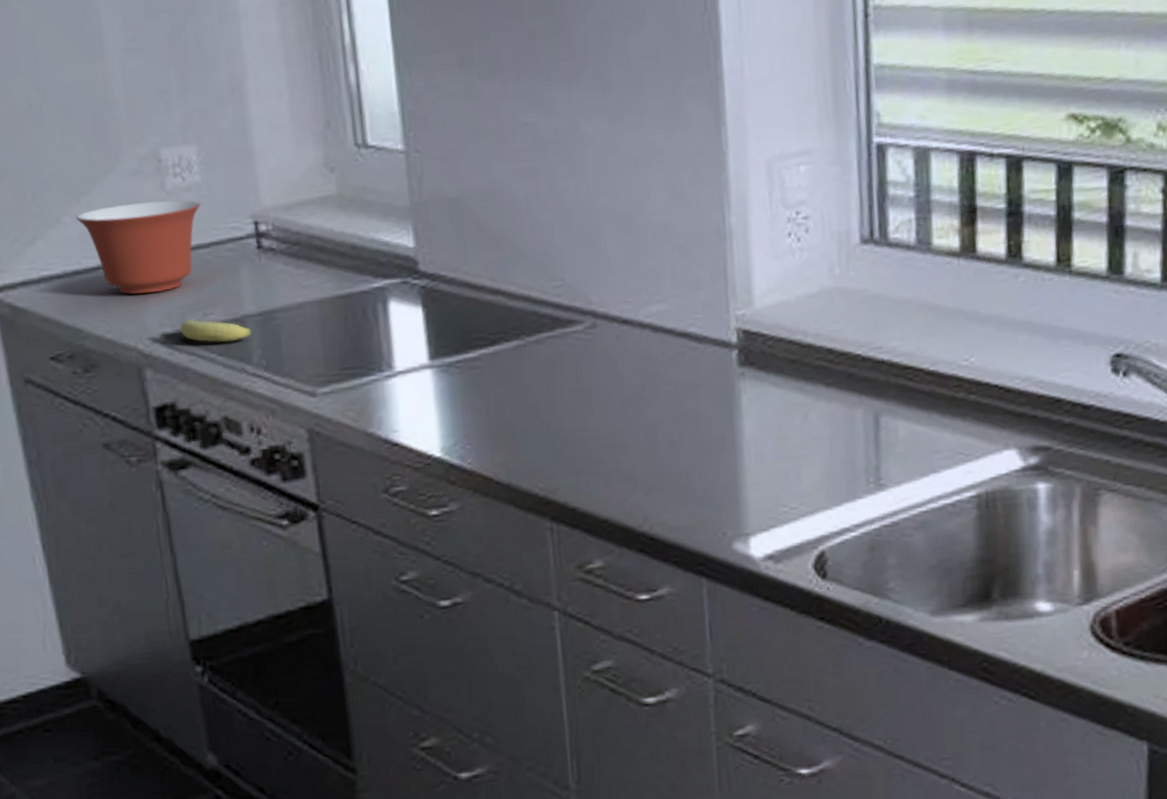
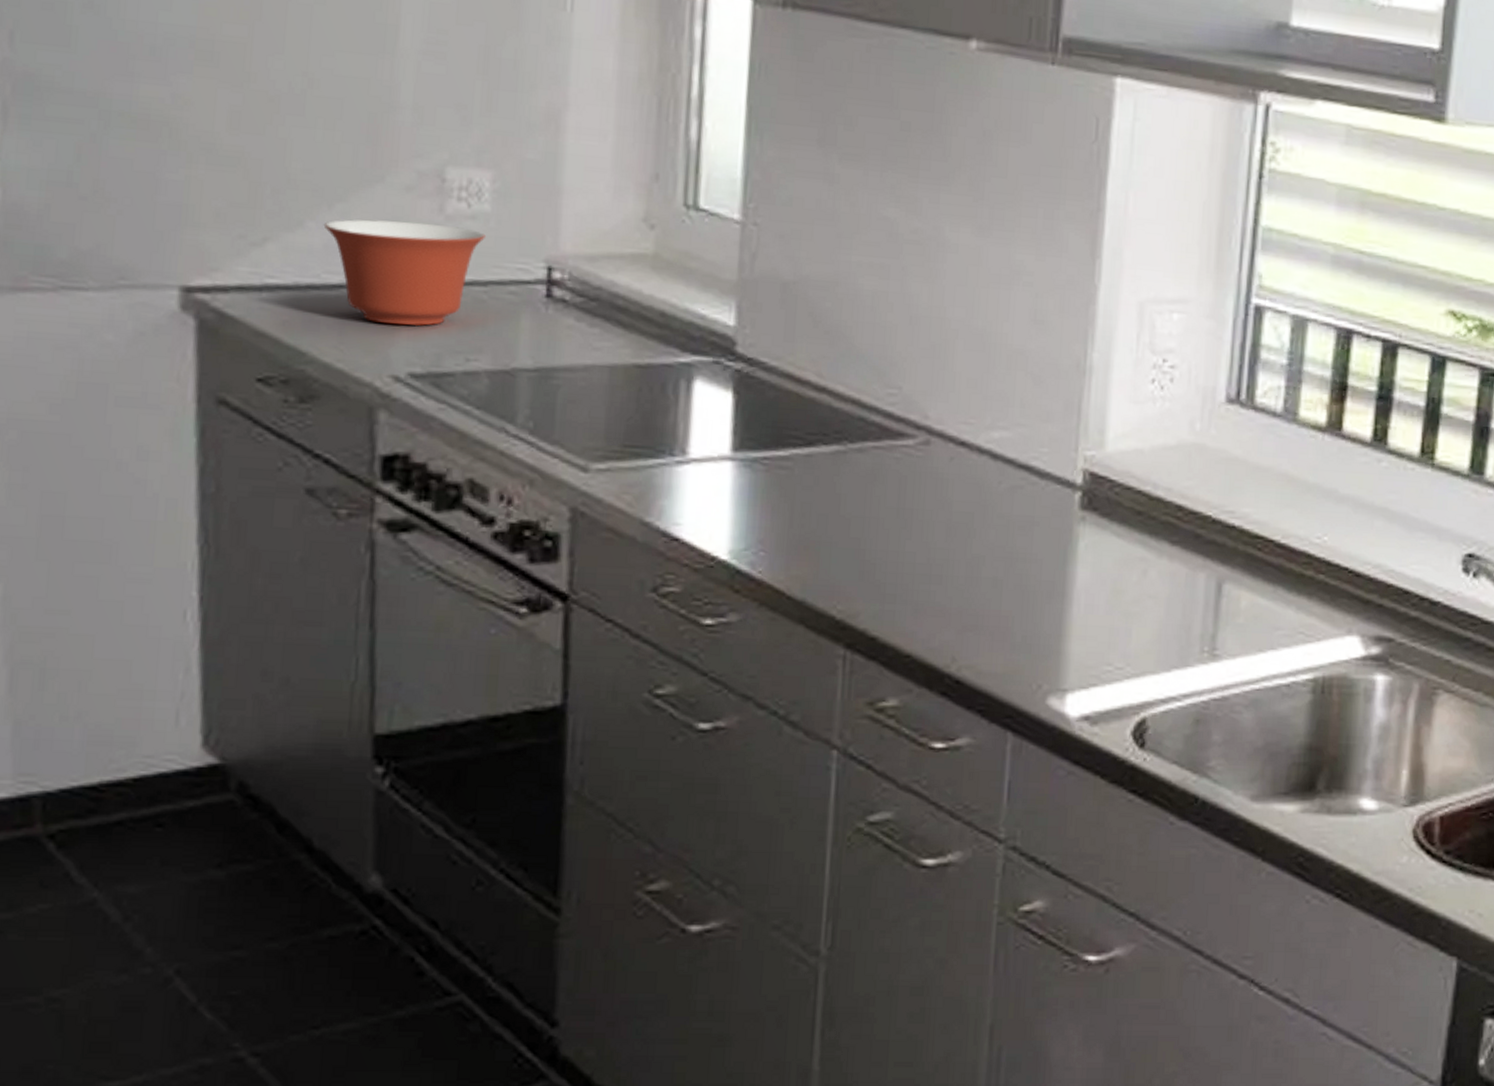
fruit: present [179,318,252,343] -> none [431,361,522,396]

